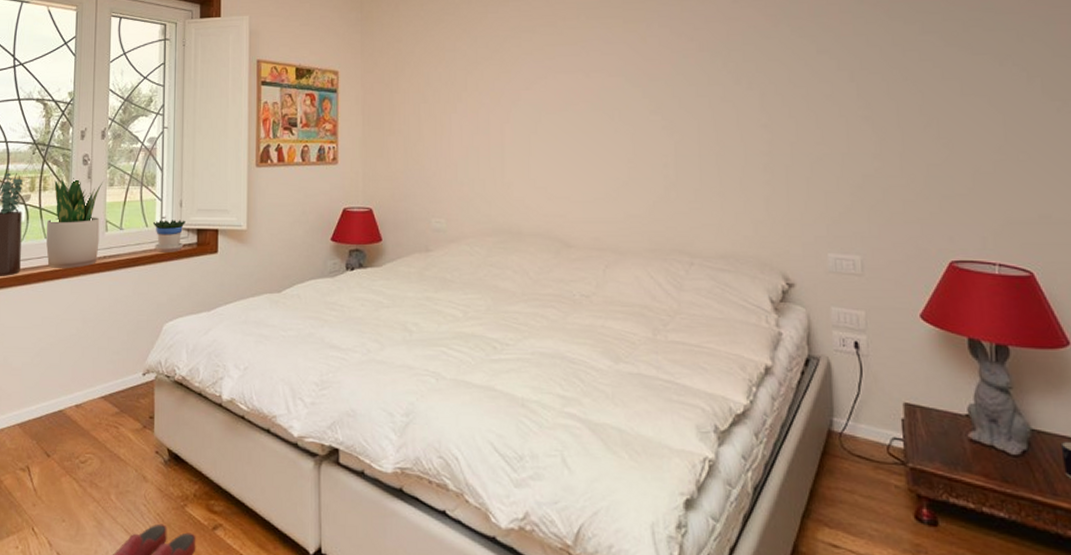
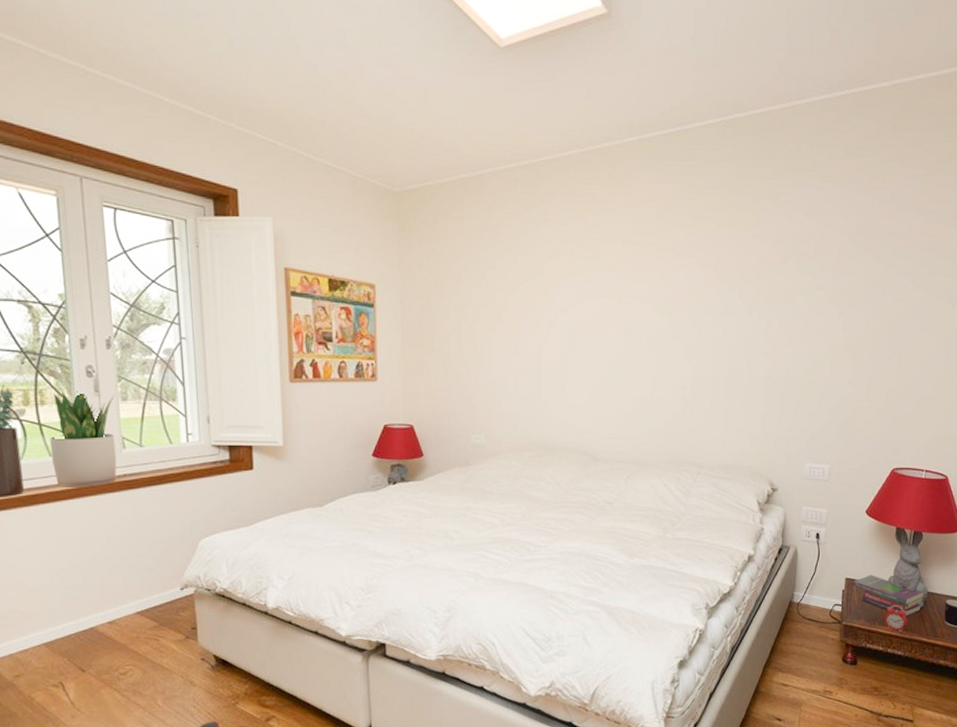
flowerpot: present [152,220,185,252] -> none [177,436,215,470]
books: none [916,400,1026,462] -> present [853,575,924,616]
alarm clock: none [970,443,1006,484] -> present [884,604,907,632]

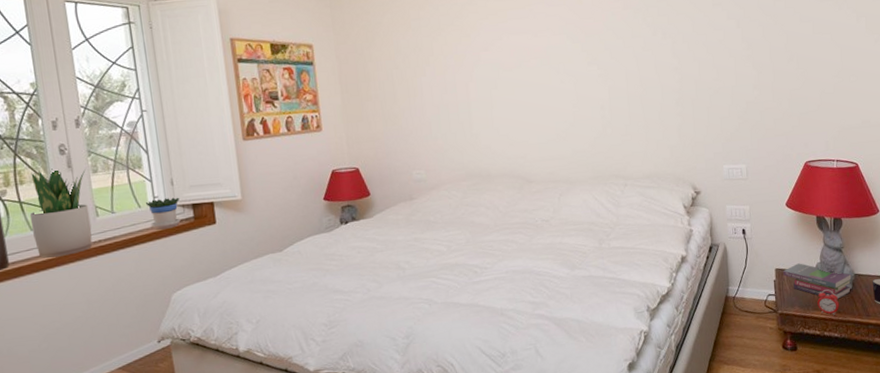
flowerpot: none [177,436,215,470] -> present [145,197,181,230]

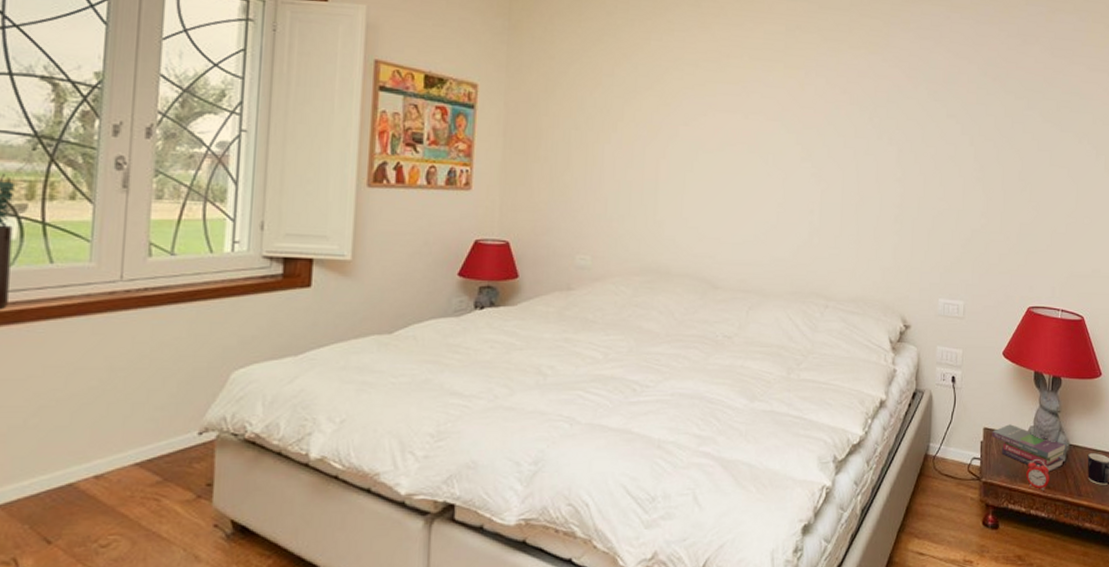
planter: present [29,169,93,259] -> none [52,185,147,304]
flowerpot: present [145,197,181,230] -> none [220,245,267,285]

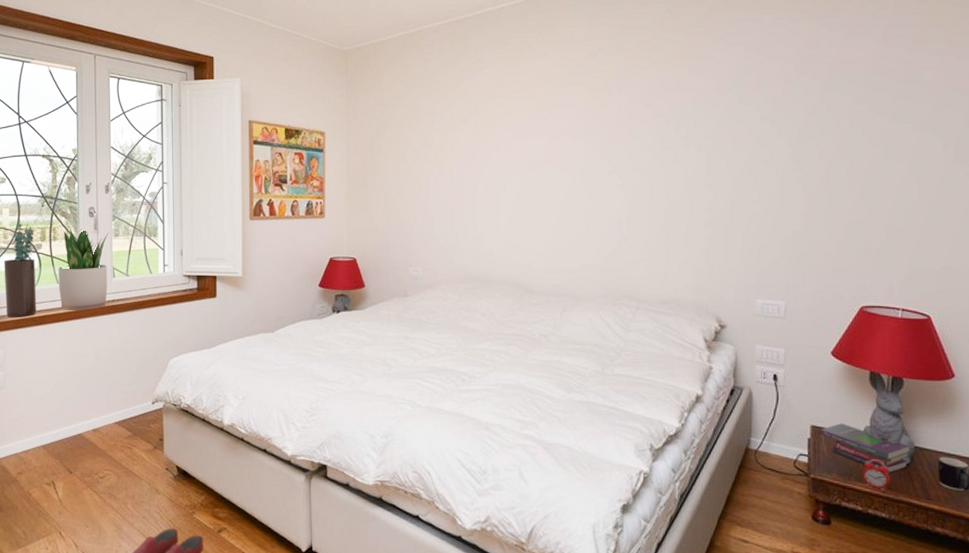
planter: none [52,185,147,304] -> present [58,229,109,311]

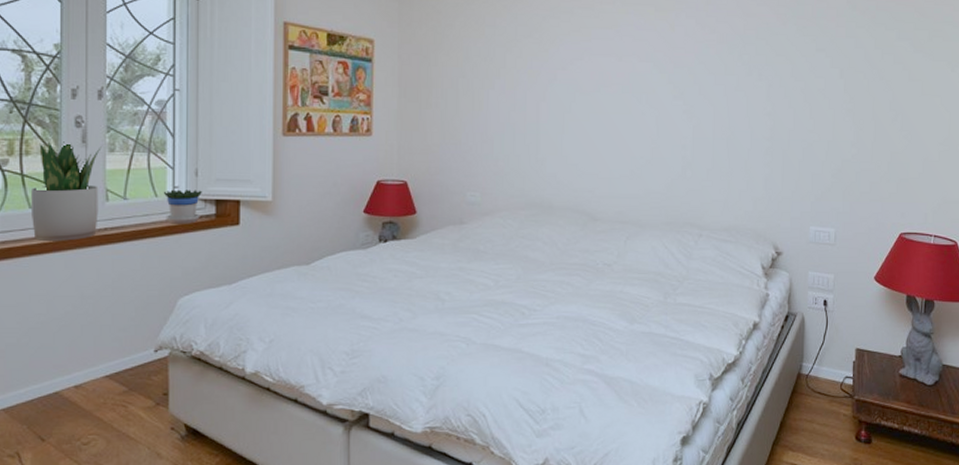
flowerpot: none [156,267,186,297] -> present [163,189,202,224]
books: present [821,423,910,473] -> none [864,345,939,391]
alarm clock: present [862,458,891,491] -> none [899,377,923,408]

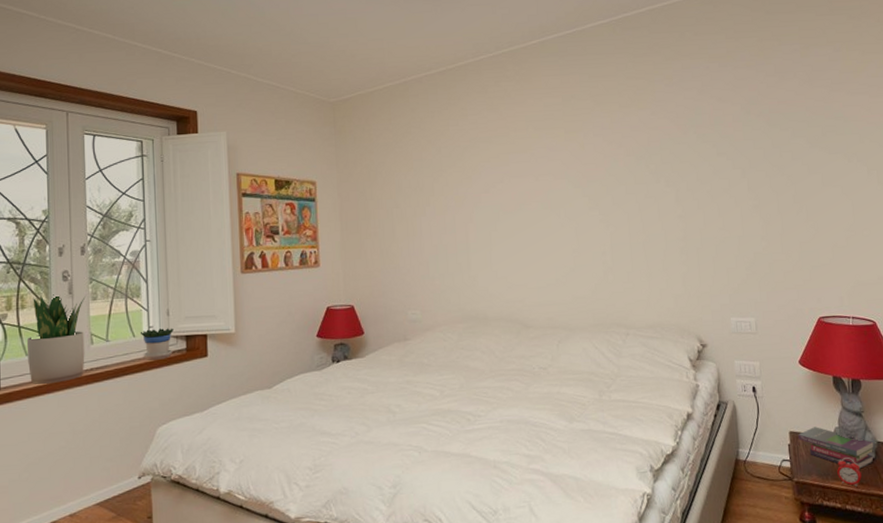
books: none [864,345,939,391] -> present [798,427,874,469]
alarm clock: none [899,377,923,408] -> present [837,456,862,487]

